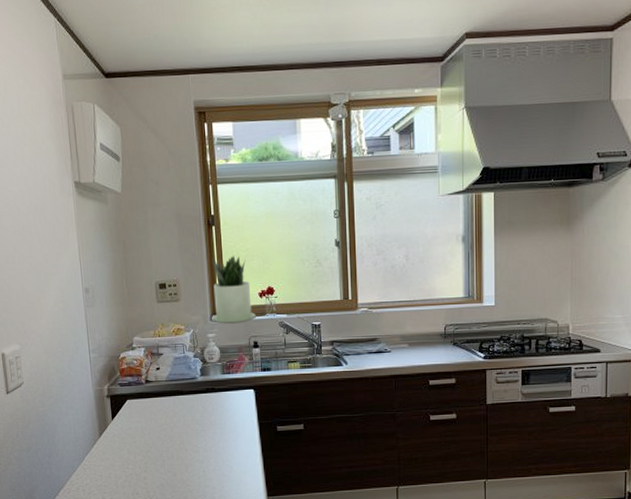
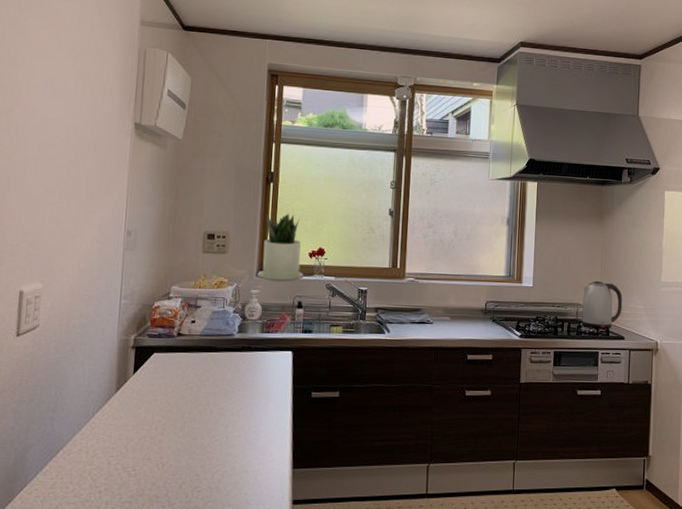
kettle: none [551,292,597,343] -> present [582,280,623,329]

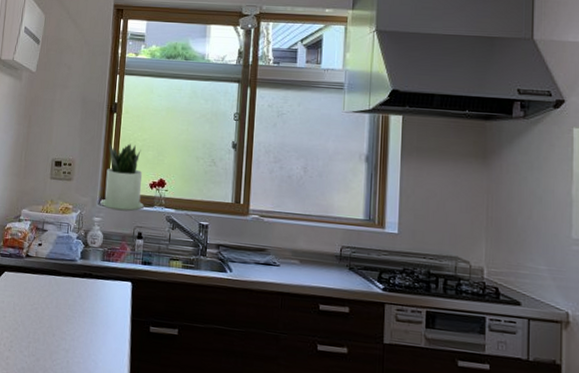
kettle: present [582,280,623,329] -> none [462,231,517,291]

